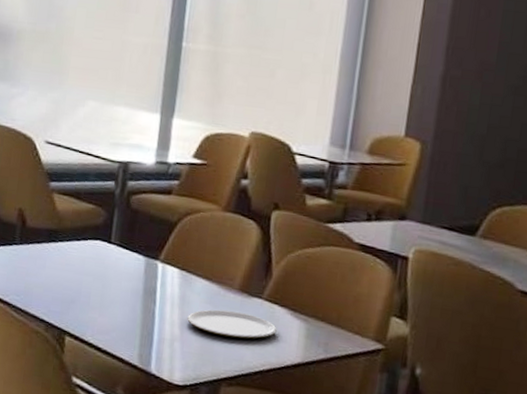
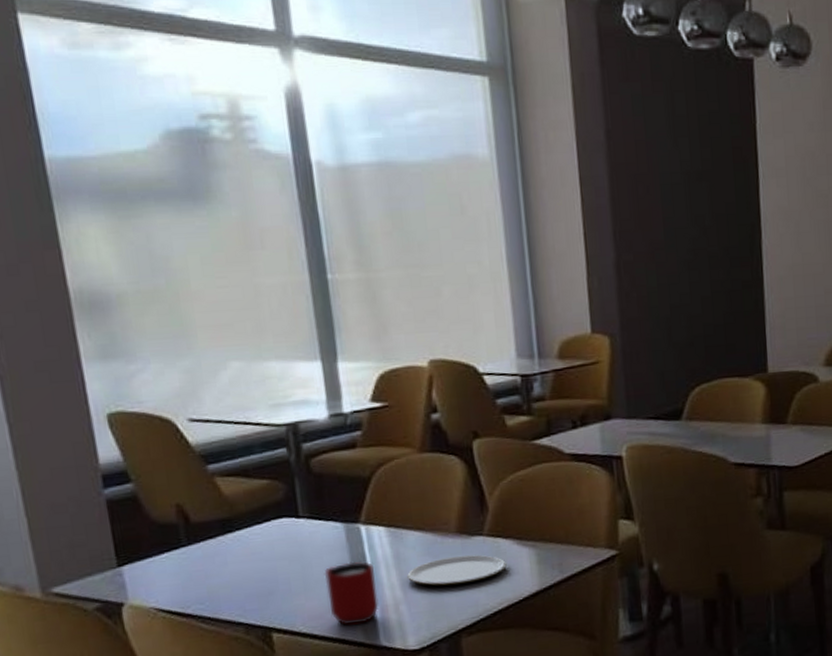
mug: none [116,291,162,350] -> present [324,561,379,625]

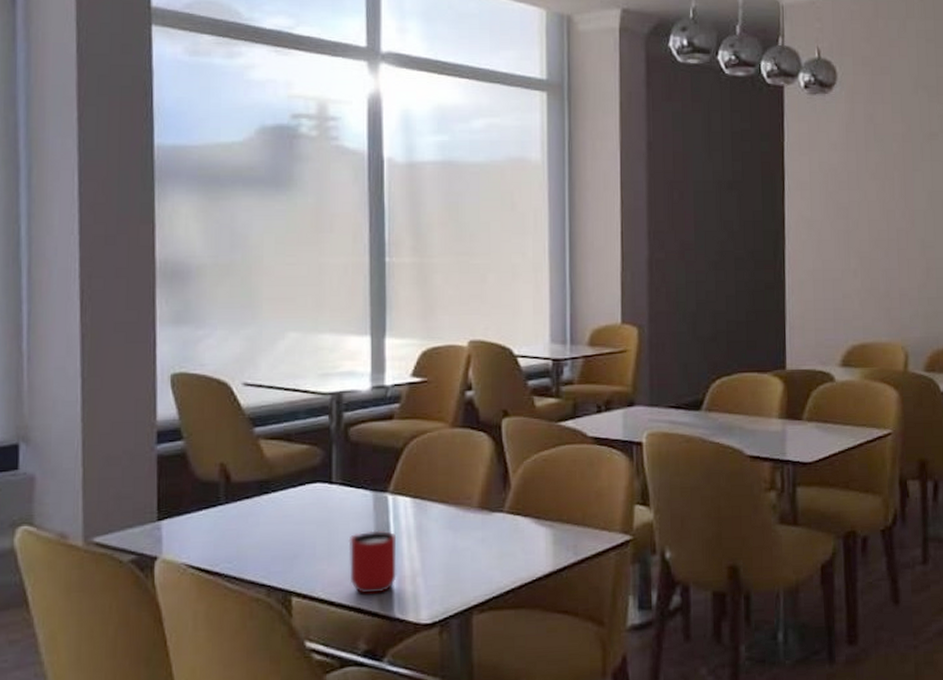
plate: present [407,554,507,586] -> none [427,531,523,561]

